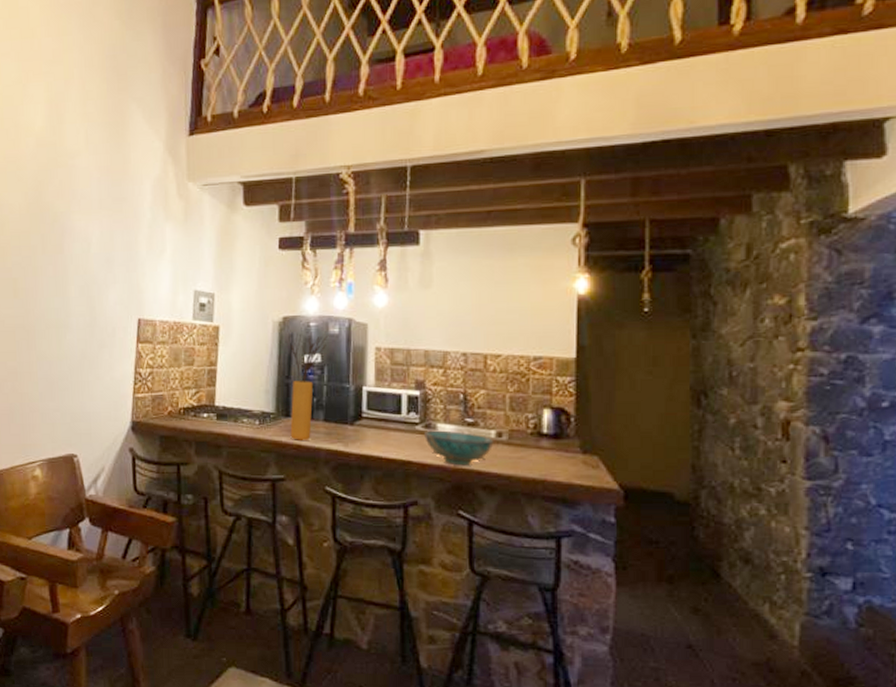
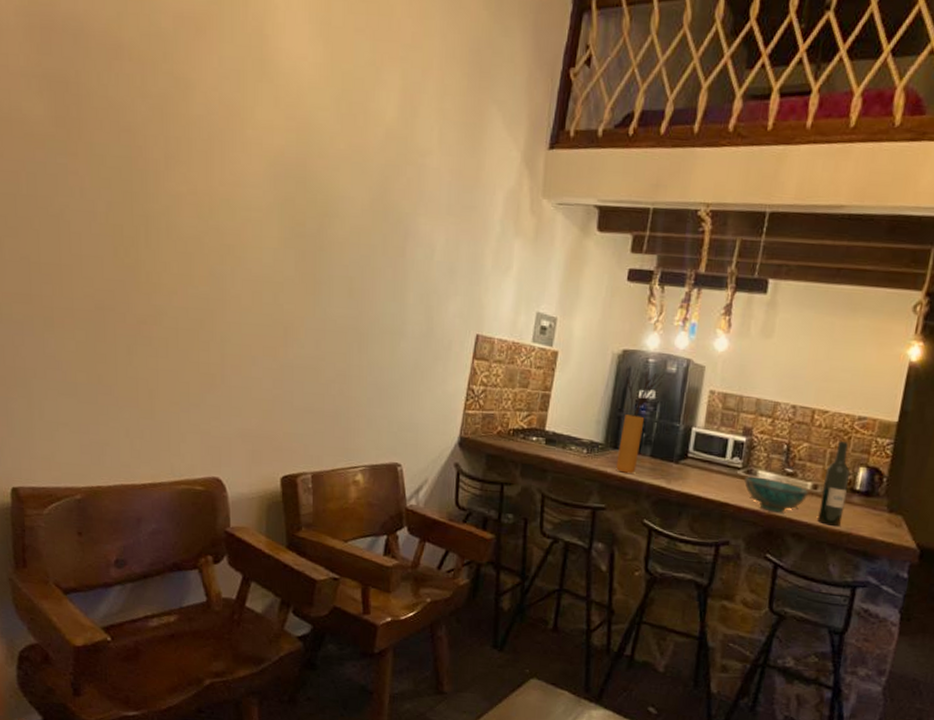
wine bottle: none [507,384,535,474] -> present [817,441,851,526]

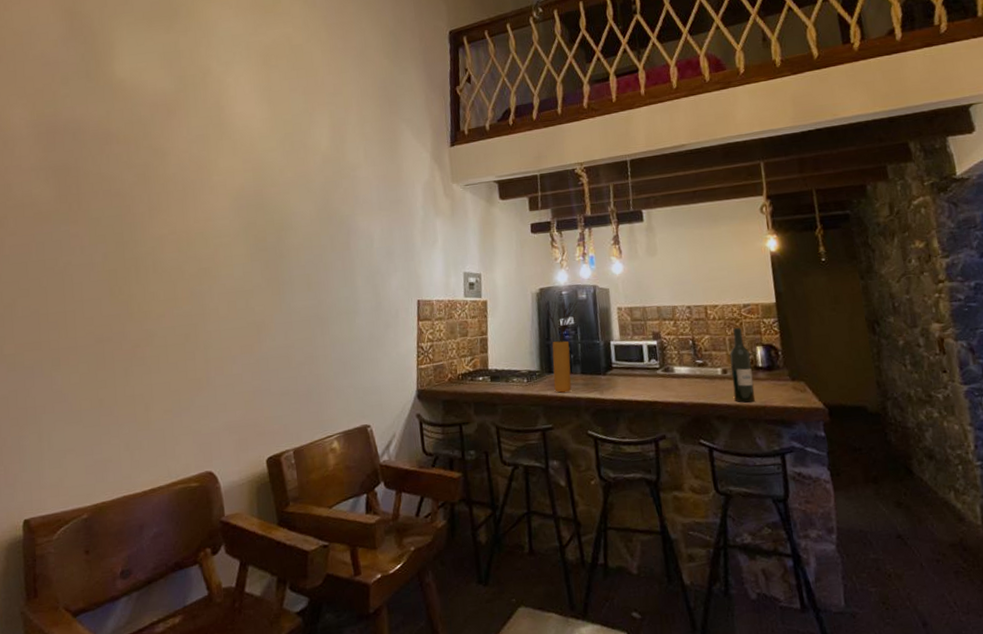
bowl: present [744,476,809,513] -> none [663,372,721,402]

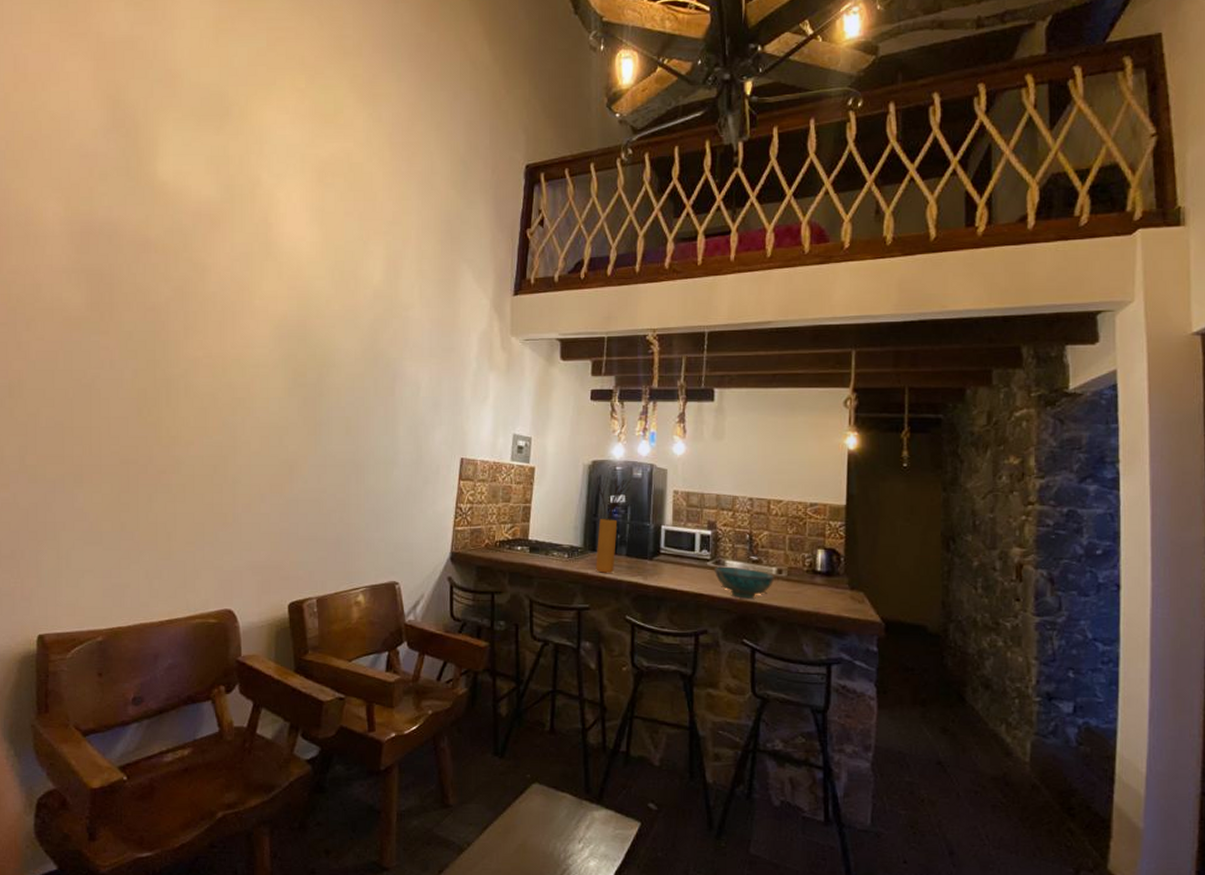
bowl: none [663,372,721,402] -> present [713,566,775,599]
wine bottle: present [729,327,756,403] -> none [786,527,810,607]

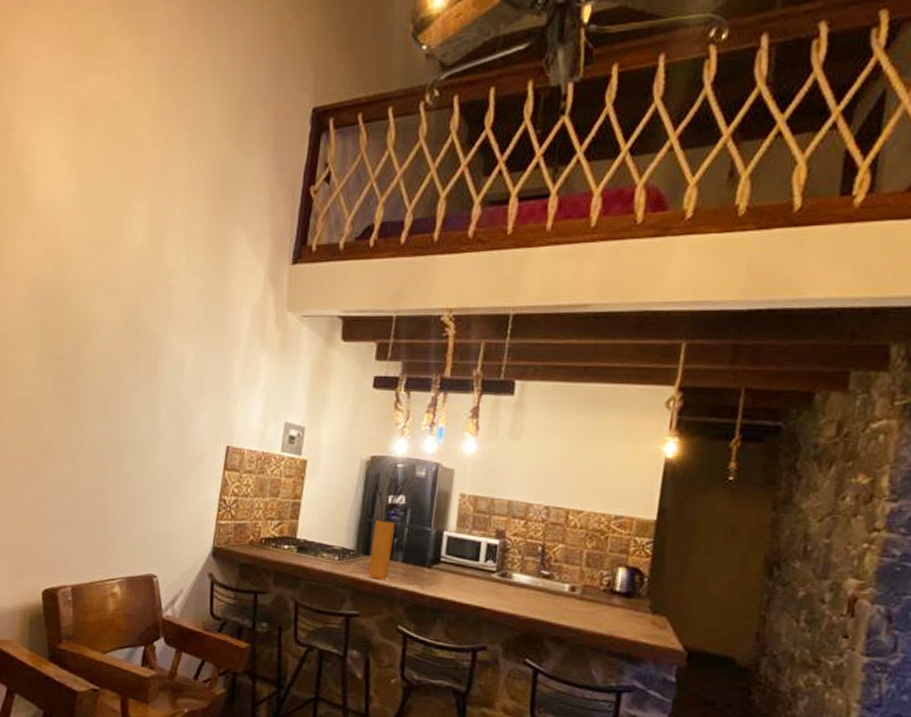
bowl: present [713,566,775,599] -> none [498,579,567,616]

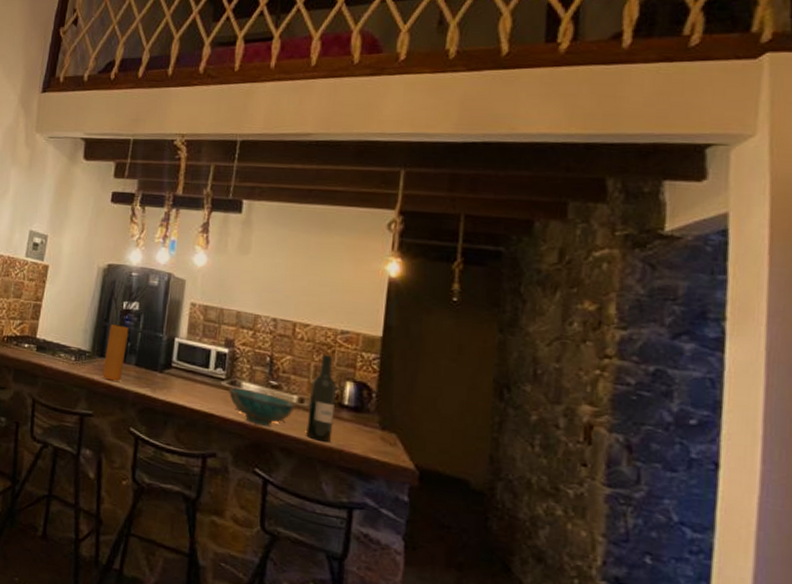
bowl: none [498,579,567,616] -> present [228,387,296,426]
wine bottle: none [577,541,609,629] -> present [306,355,337,442]

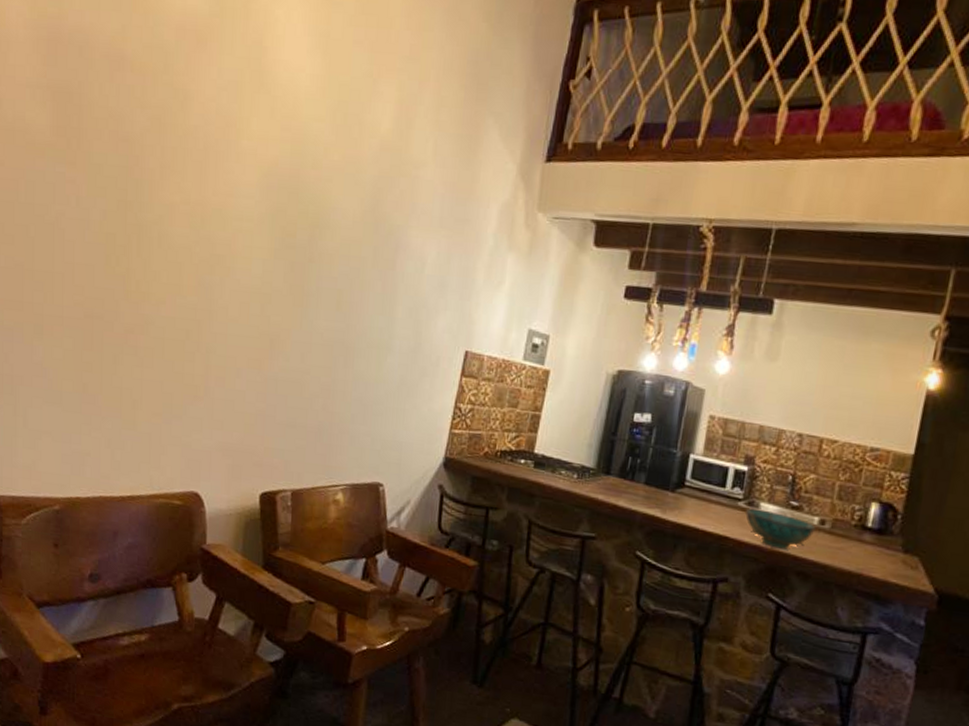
vase: present [102,281,147,382] -> none [608,389,662,502]
wine bottle: present [306,355,337,442] -> none [825,473,862,566]

